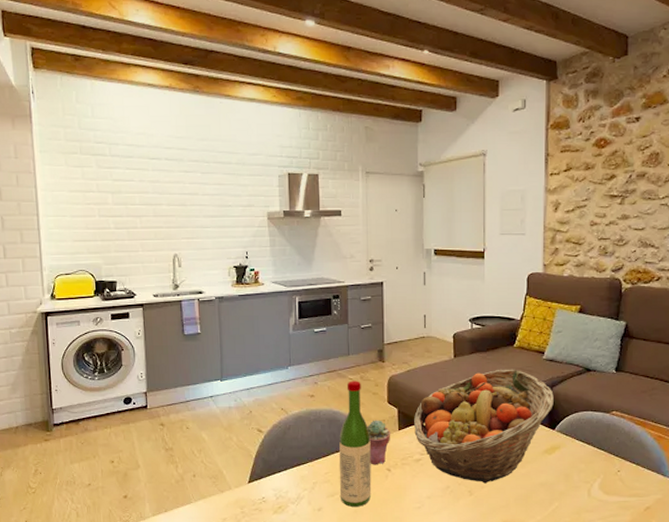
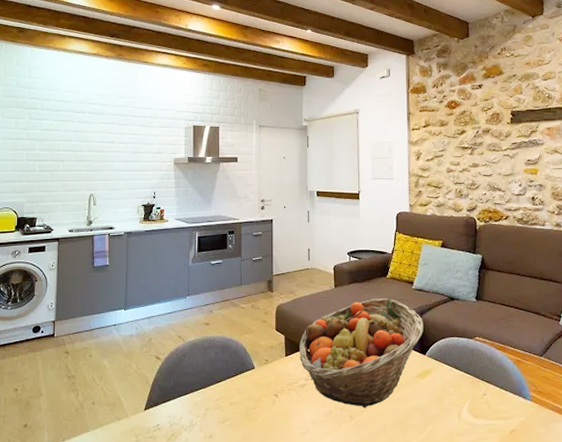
wine bottle: present [339,381,372,507] -> none [230,309,260,433]
potted succulent: present [367,420,391,465] -> none [256,346,279,391]

